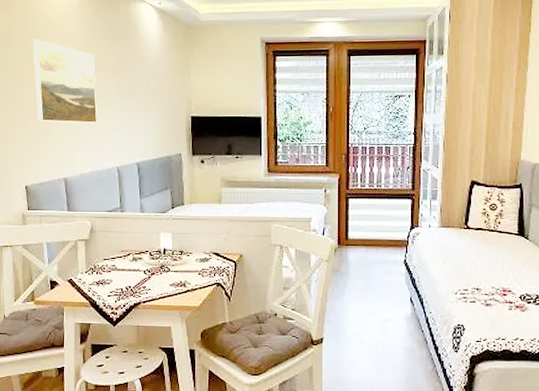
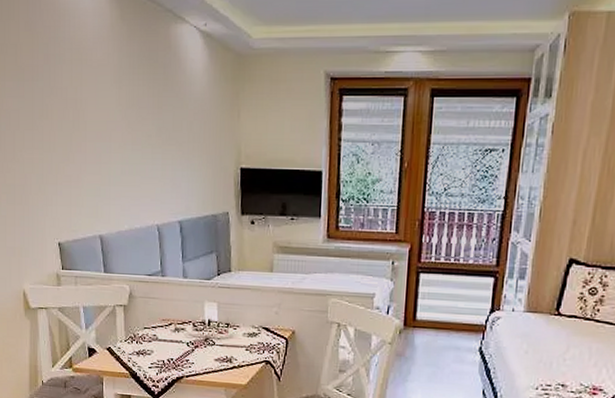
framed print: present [32,38,97,124] -> none [59,67,135,173]

